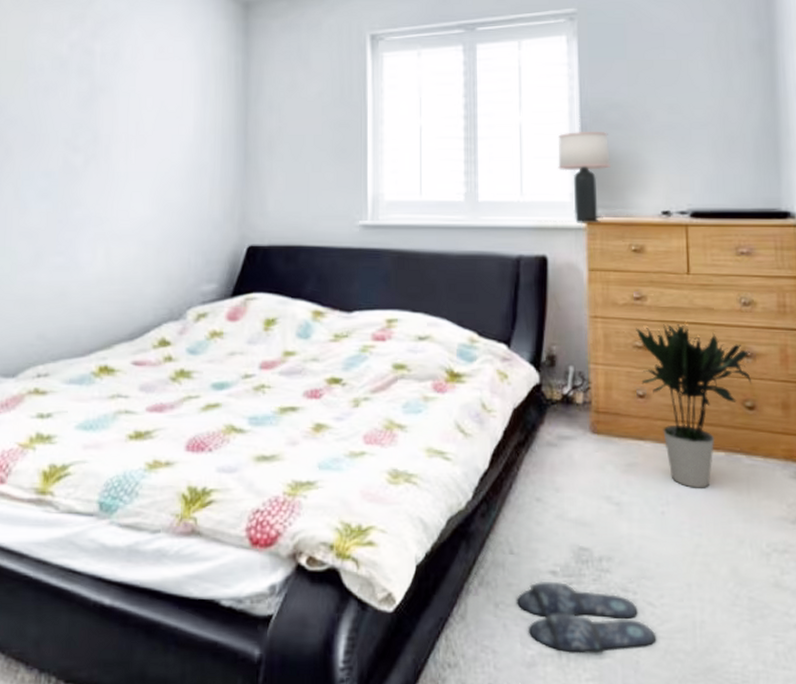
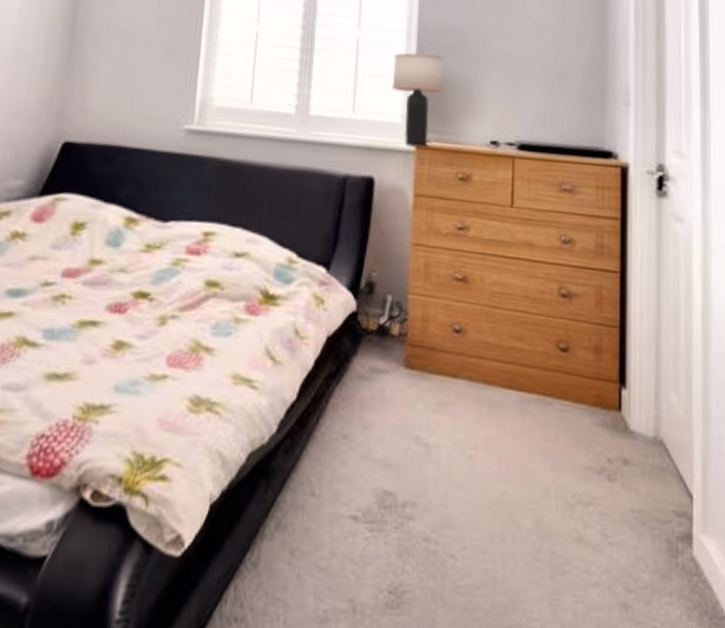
slippers: present [517,580,656,654] -> none [314,526,456,609]
potted plant: present [636,324,752,490] -> none [457,257,567,434]

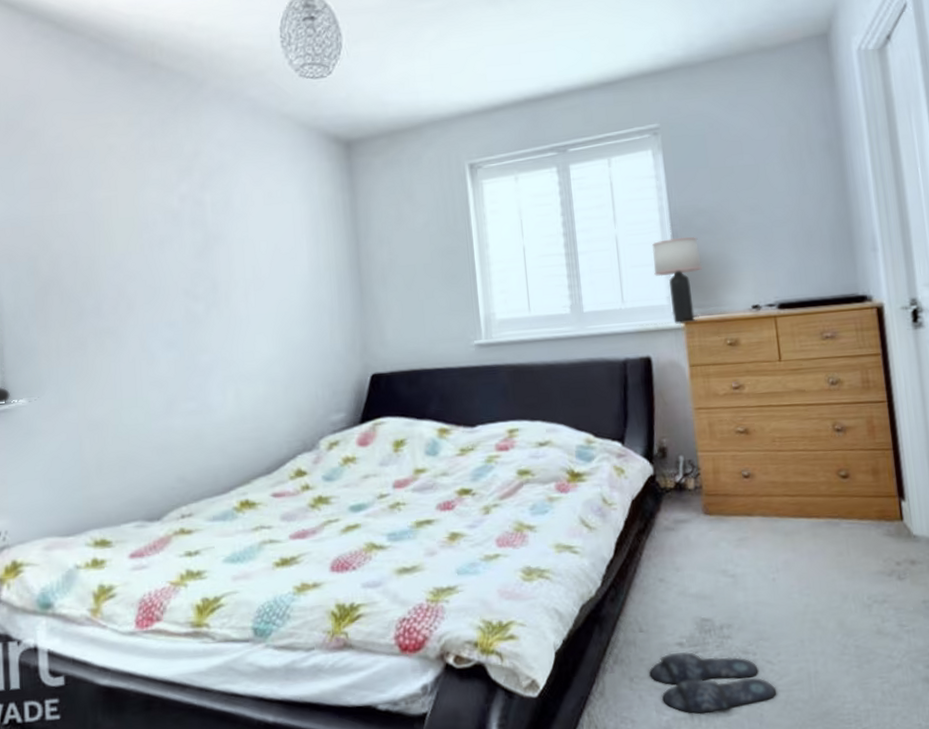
slippers: none [314,526,456,609] -> present [649,651,777,715]

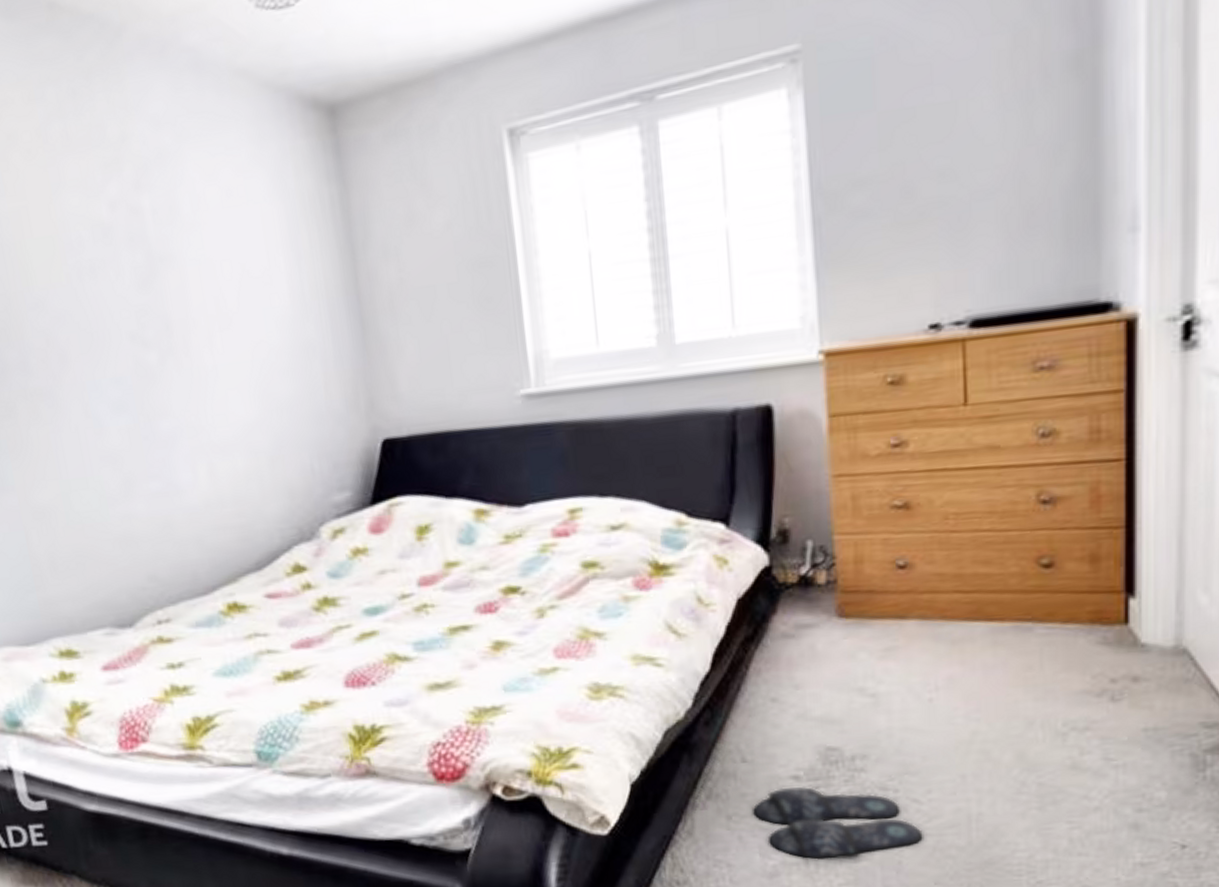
table lamp: present [652,237,703,324] -> none [780,223,857,356]

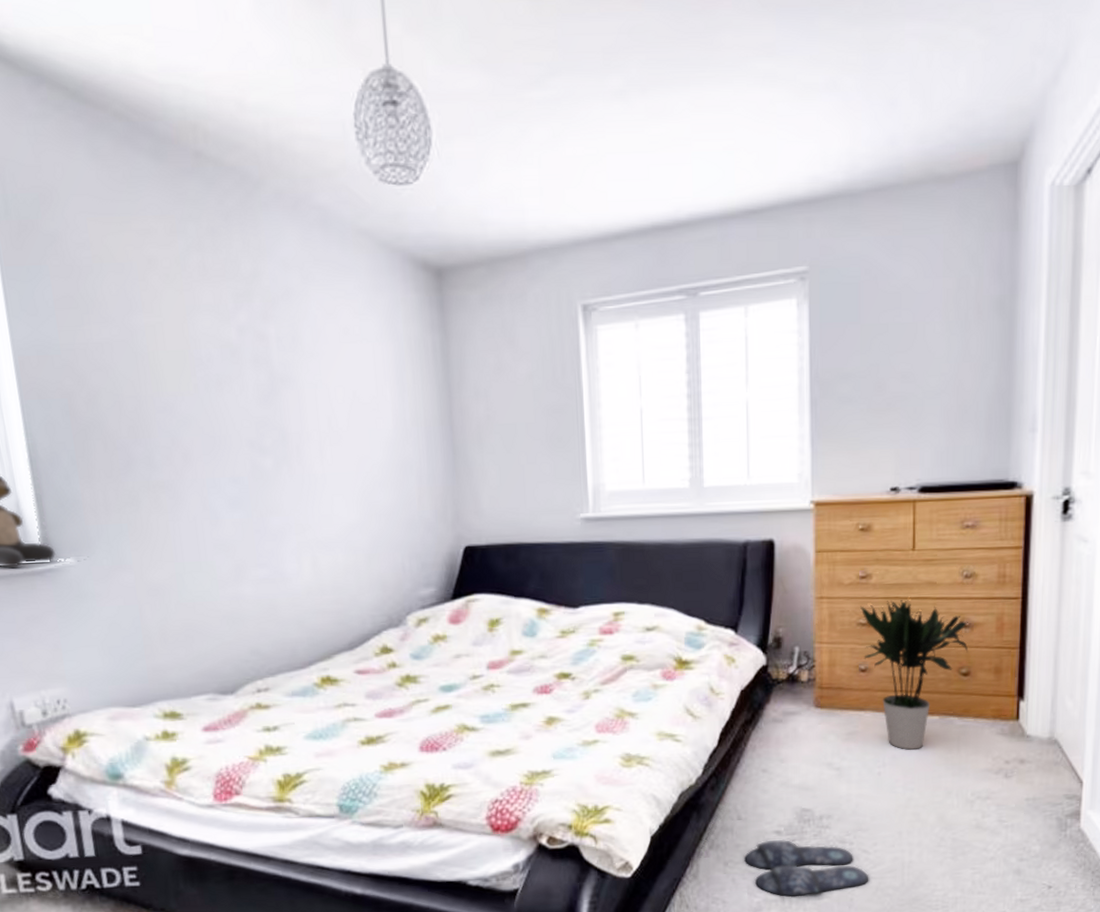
potted plant: none [894,471,1051,670] -> present [860,600,969,751]

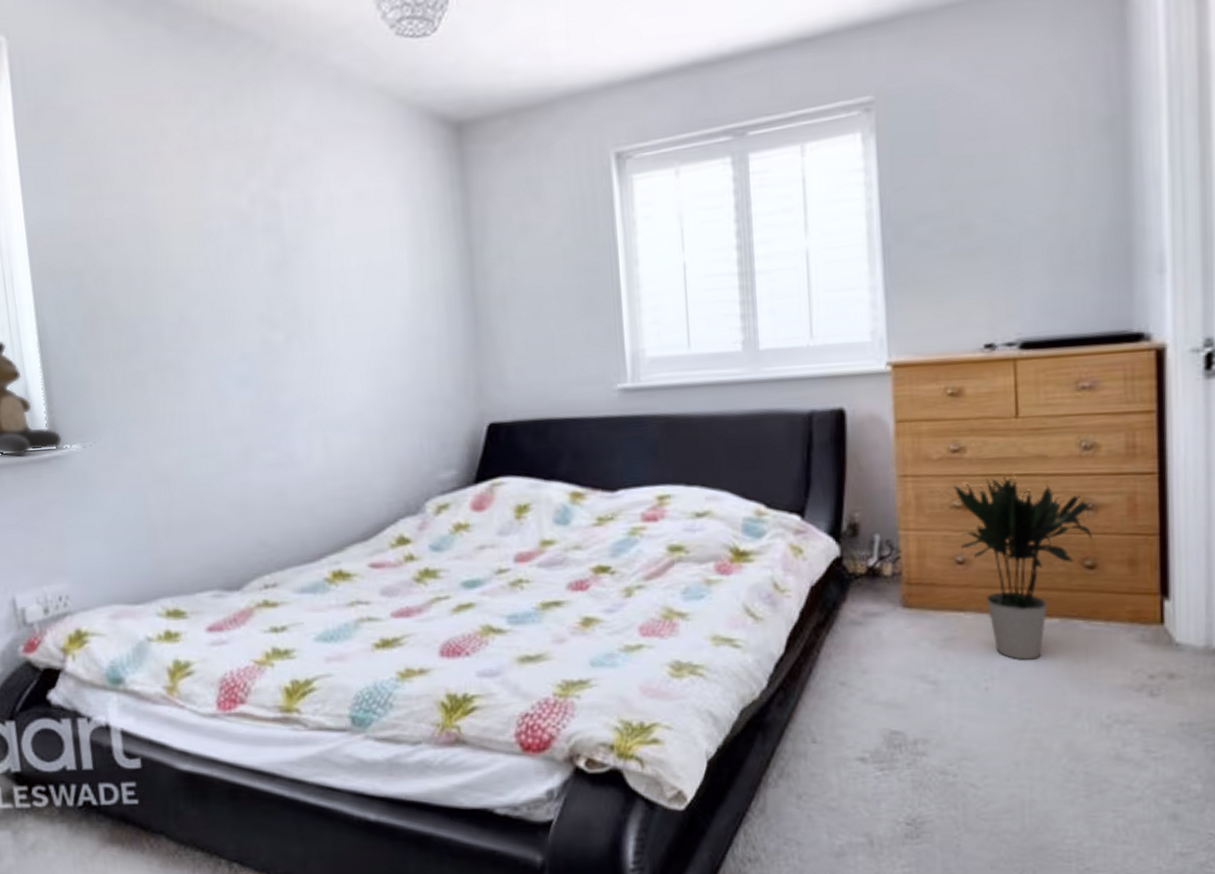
slippers: present [744,839,869,898] -> none [822,768,980,841]

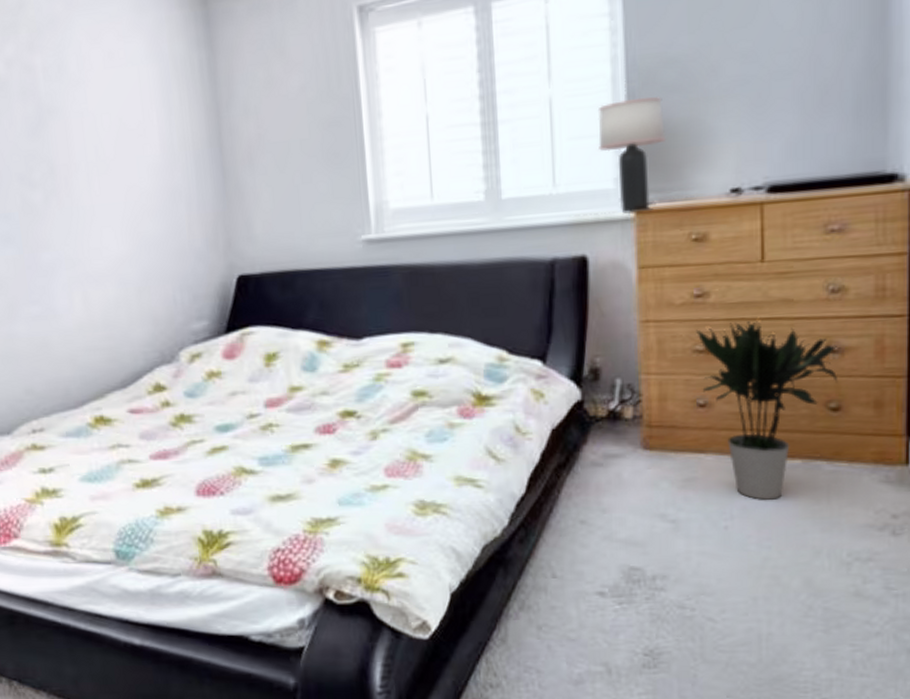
table lamp: none [854,252,921,367] -> present [598,97,667,214]

